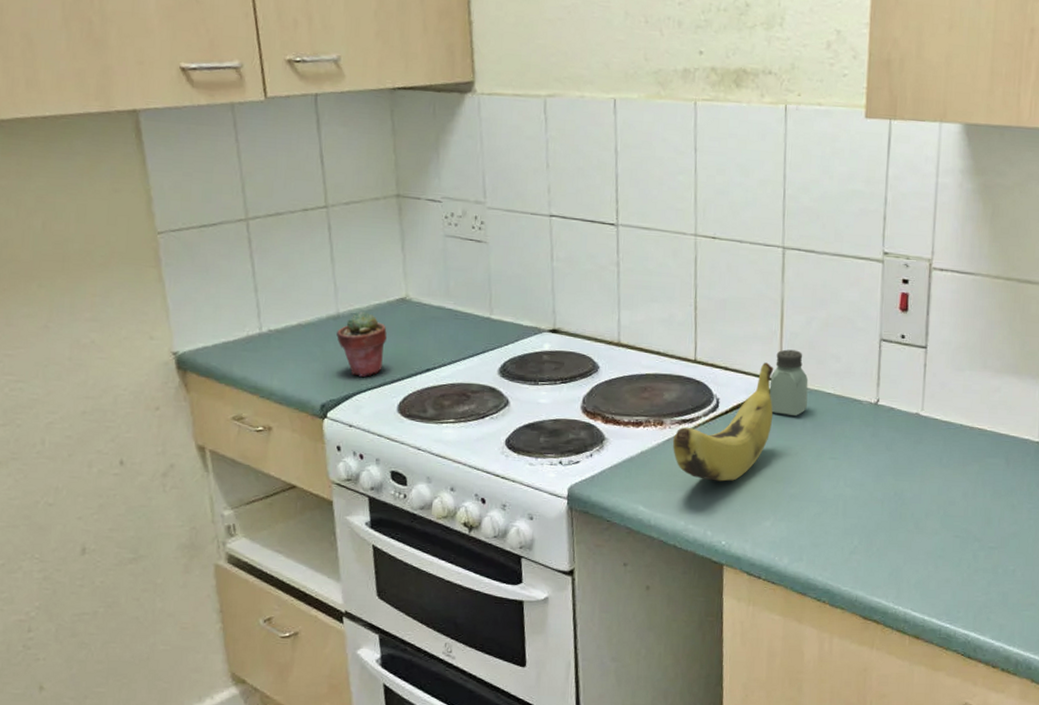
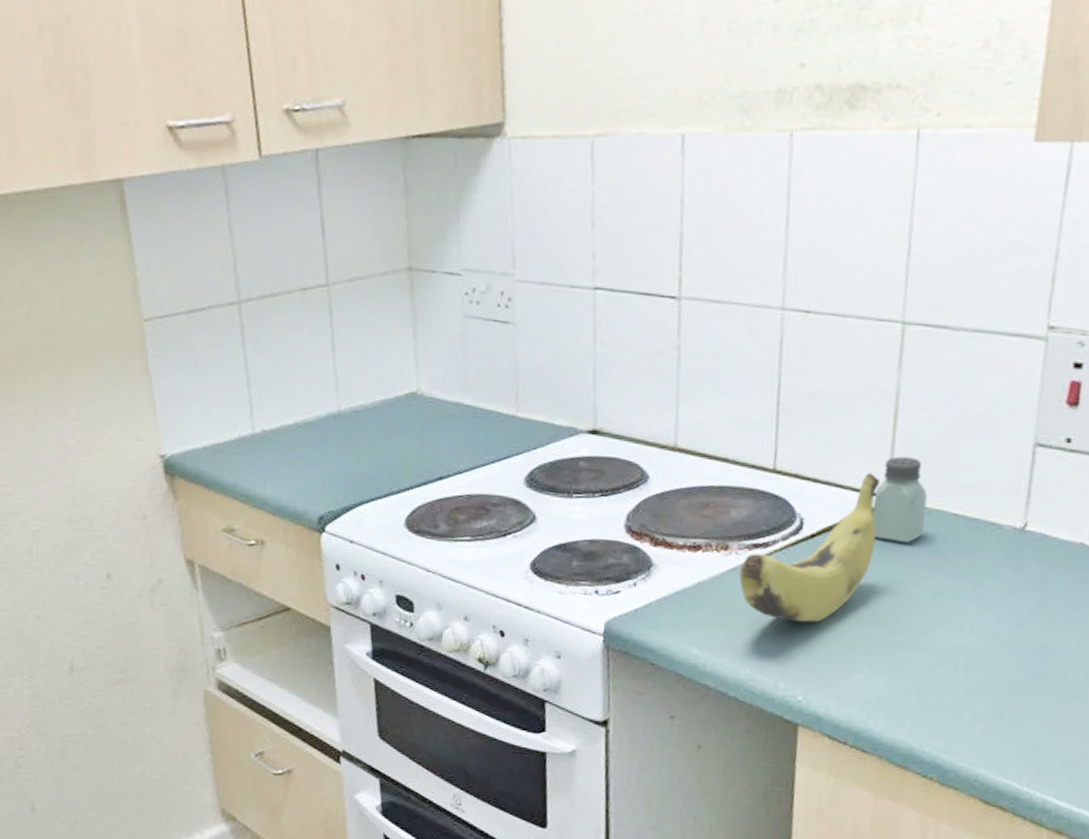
potted succulent: present [337,311,387,377] -> none [337,408,394,485]

